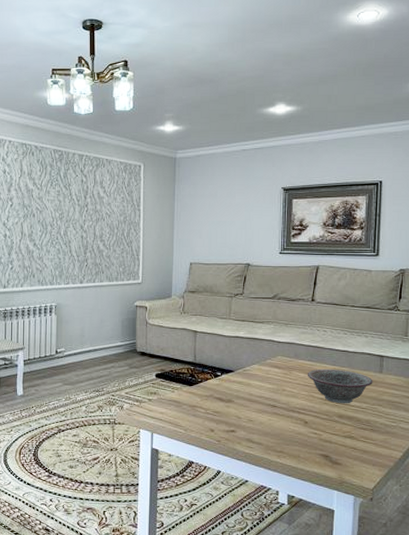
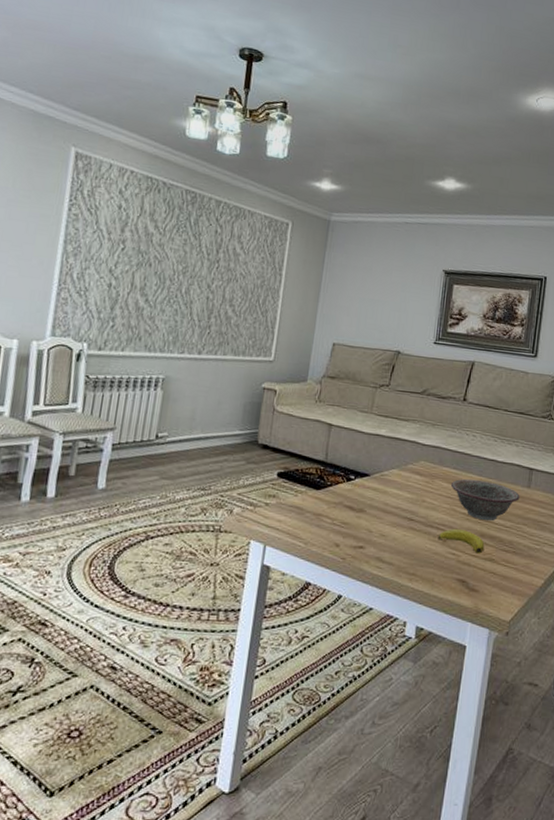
banana: none [300,411,344,433] -> present [438,528,485,554]

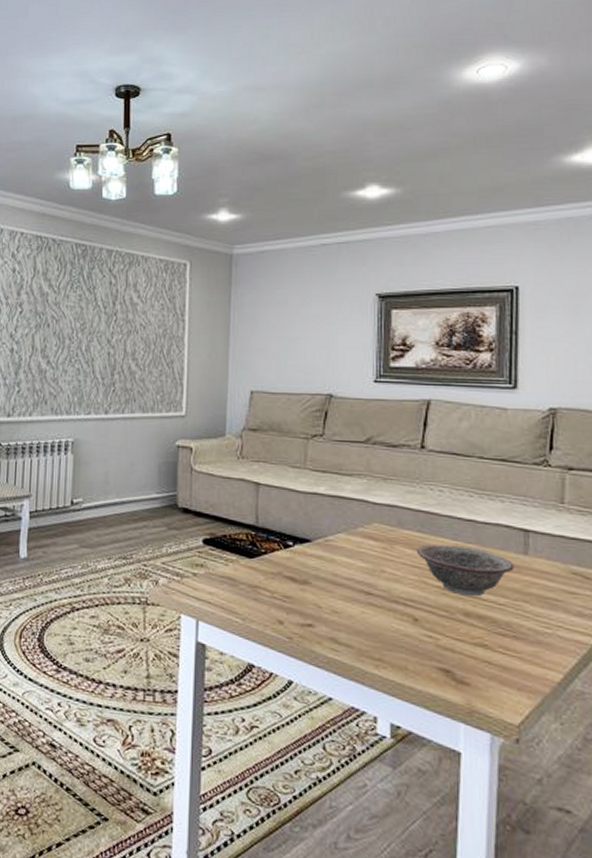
banana: present [438,528,485,554] -> none [406,605,472,638]

